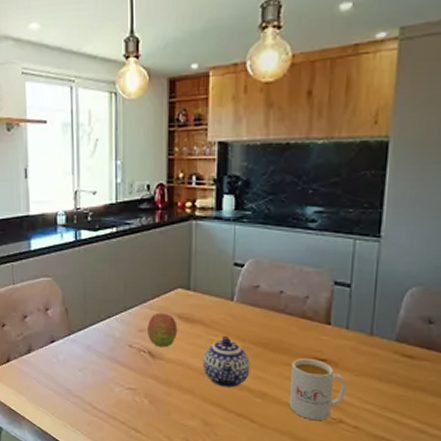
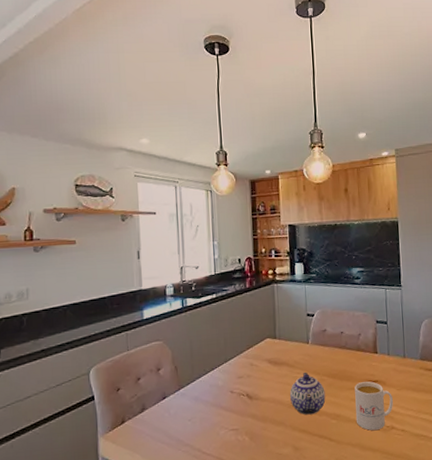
fruit: present [146,312,178,348] -> none [244,360,269,390]

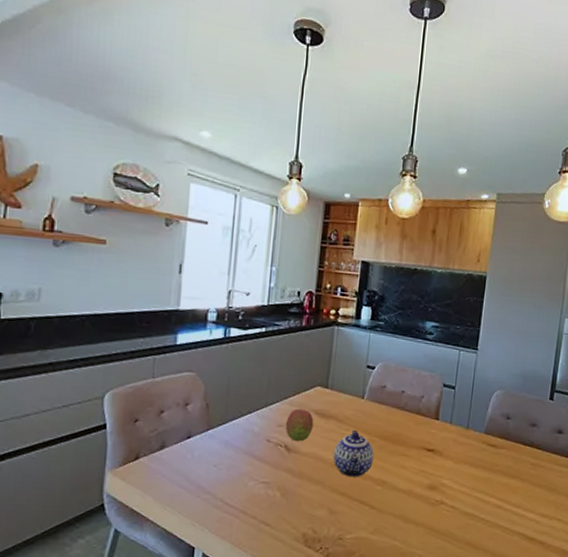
fruit: none [244,360,269,390] -> present [285,408,314,442]
mug: present [355,381,393,431] -> none [403,449,448,504]

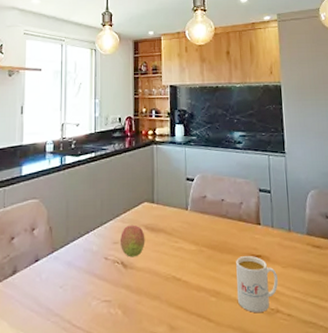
teapot: present [333,429,374,477] -> none [167,241,205,290]
mug: none [403,449,448,504] -> present [236,256,278,313]

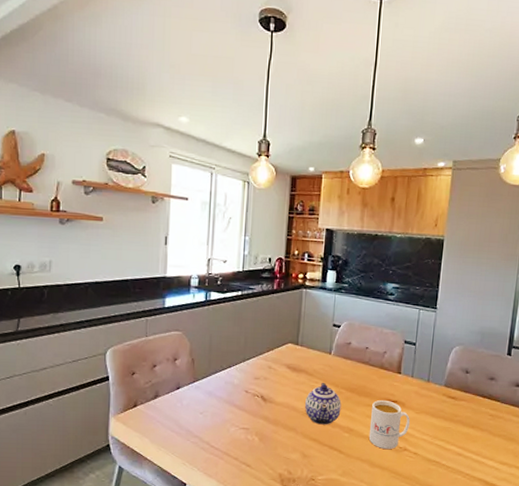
fruit: present [119,225,145,258] -> none [261,363,287,393]
teapot: none [167,241,205,290] -> present [305,382,342,425]

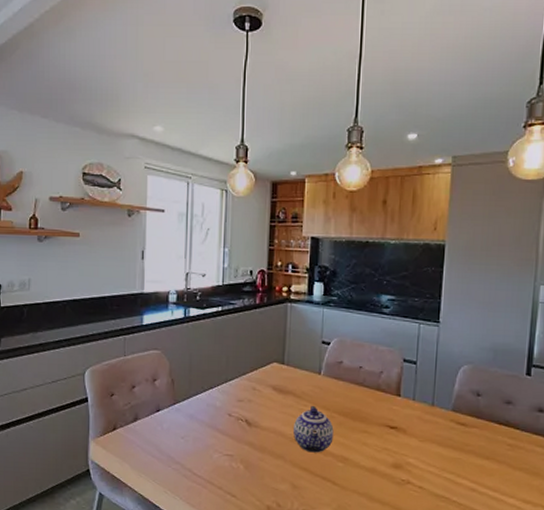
mug: present [368,400,410,450] -> none [366,426,413,483]

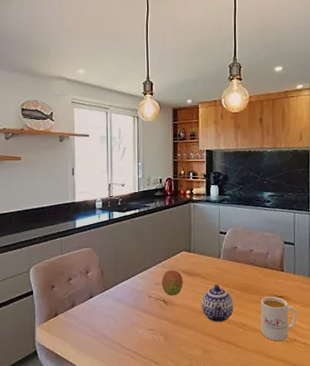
fruit: none [244,384,272,417] -> present [161,270,183,296]
mug: none [366,426,413,483] -> present [260,297,296,342]

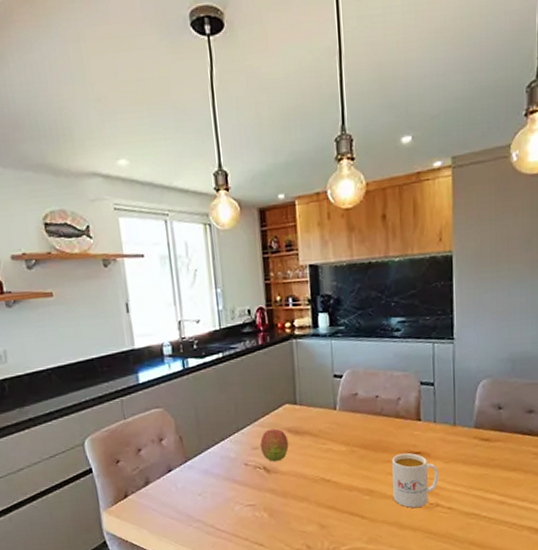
teapot: present [202,283,234,322] -> none [314,442,357,491]

